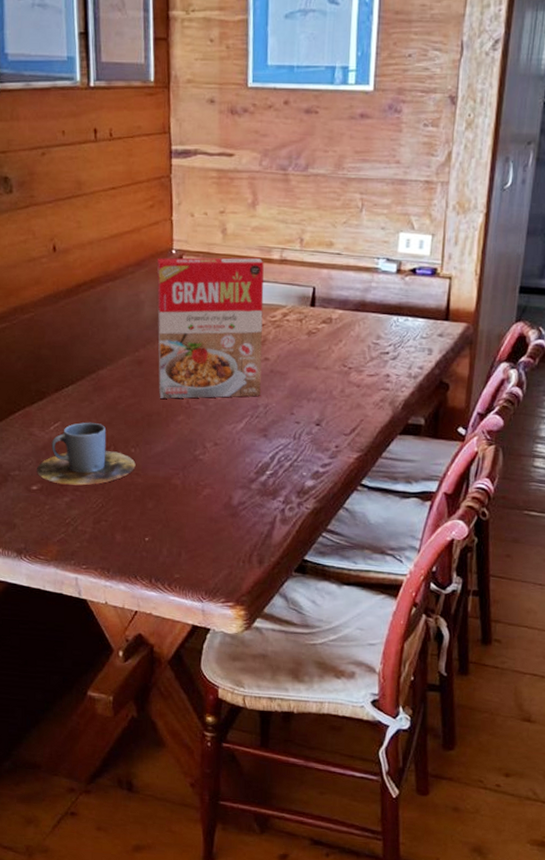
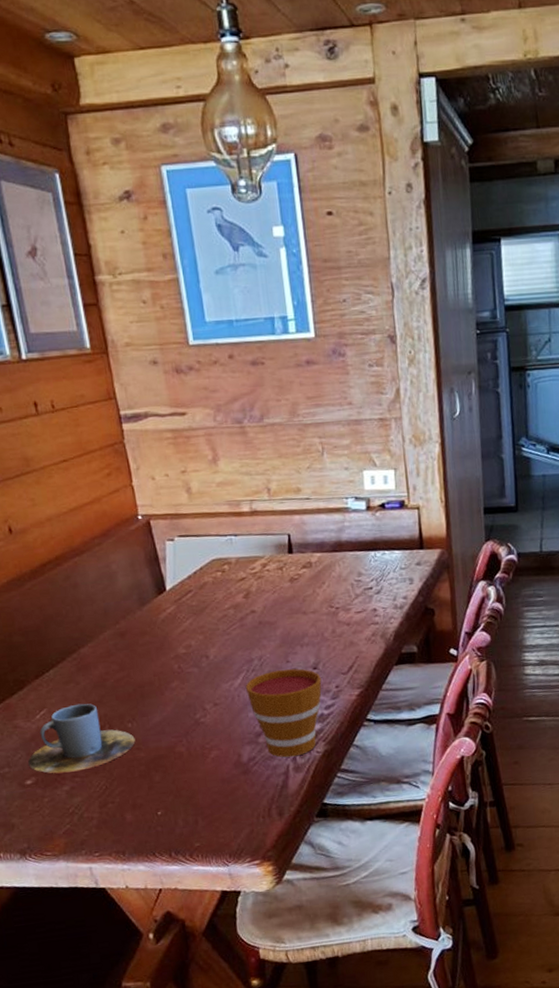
cereal box: present [156,257,264,399] -> none [123,512,253,668]
cup: none [247,420,323,509] -> present [245,668,322,758]

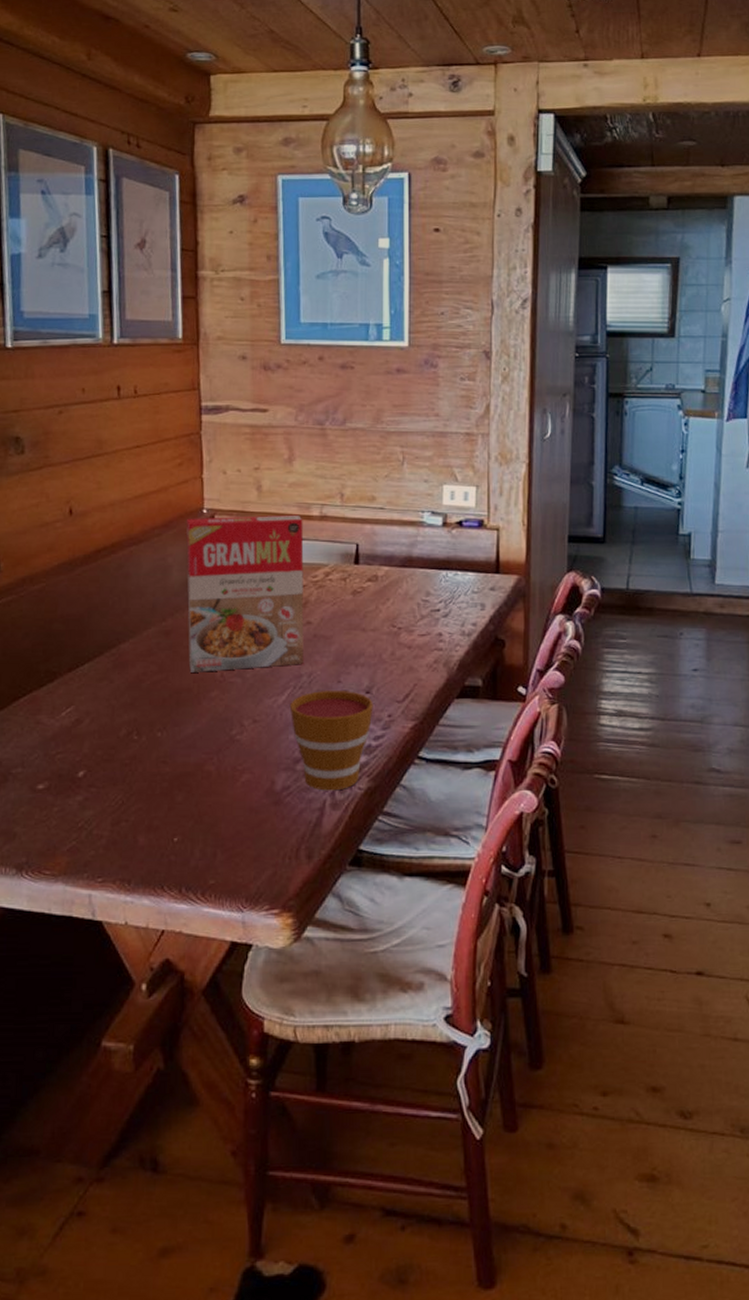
cup: present [28,703,136,774] -> none [44,704,162,780]
cereal box: none [123,512,253,668] -> present [186,514,304,672]

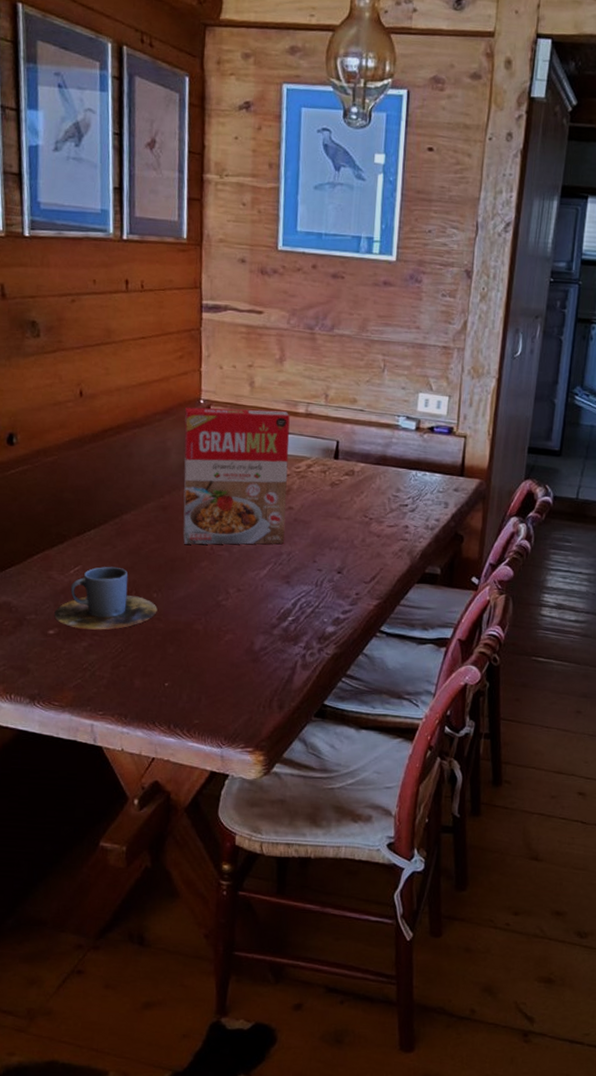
cup: none [44,704,162,780] -> present [54,566,157,630]
cup: present [289,689,373,791] -> none [270,567,344,654]

